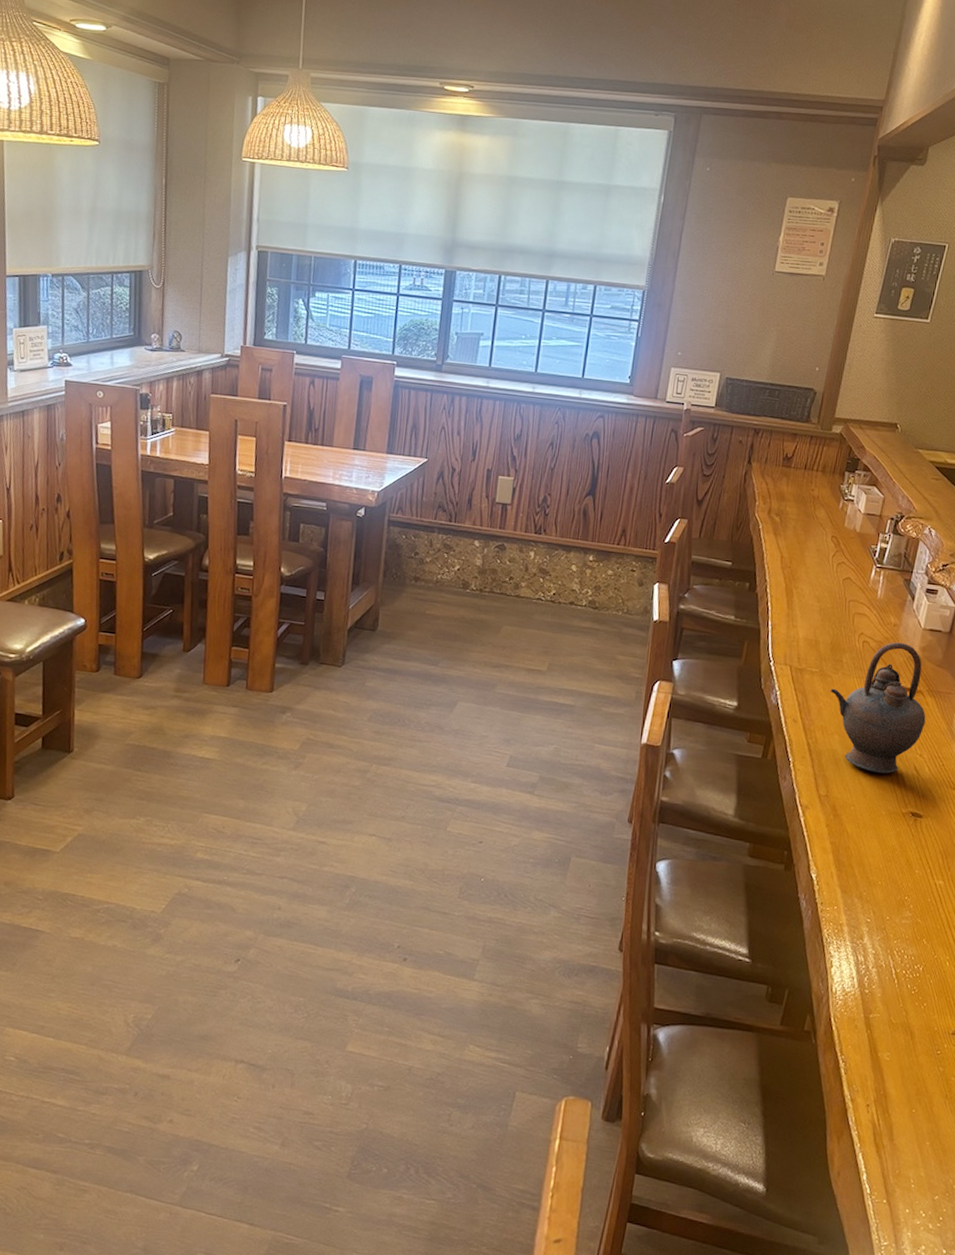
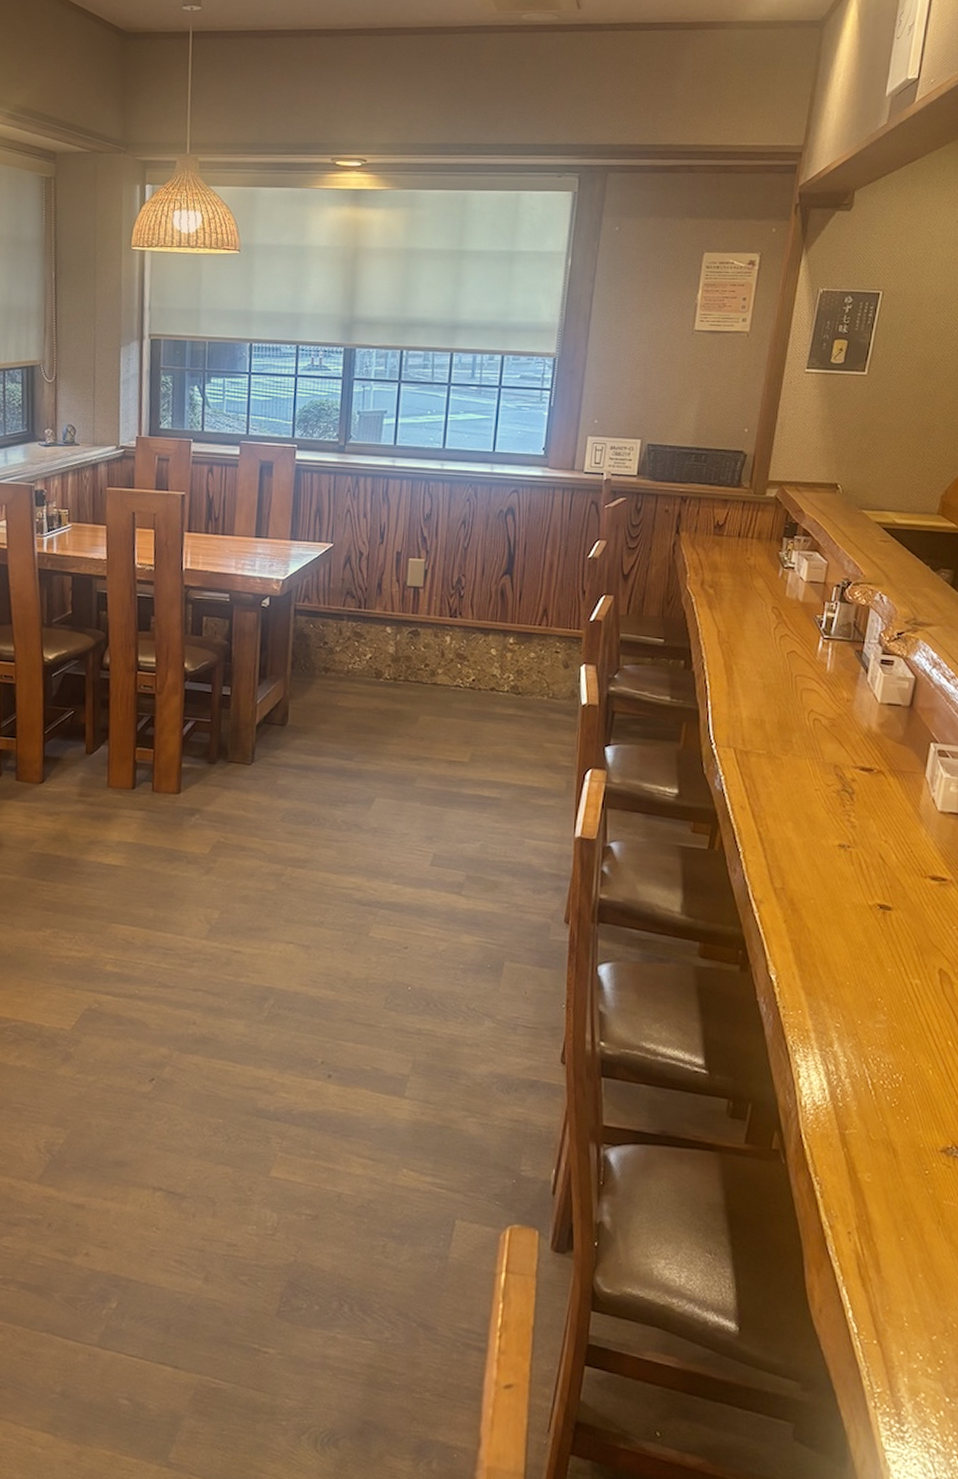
teapot: present [830,642,926,774] -> none [780,719,889,863]

